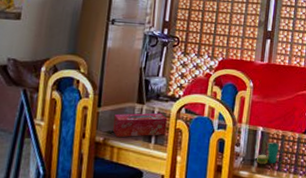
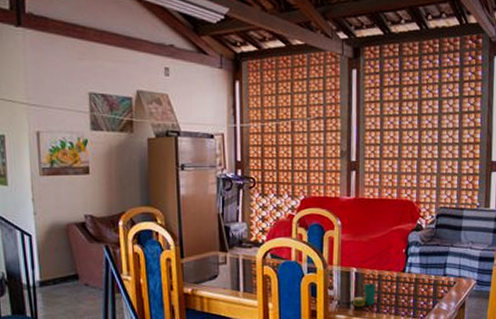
tissue box: present [113,112,168,138] -> none [199,260,254,288]

